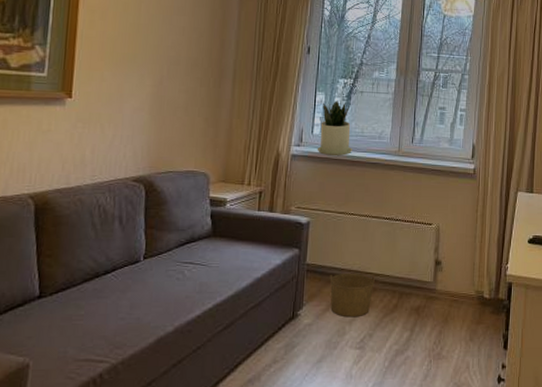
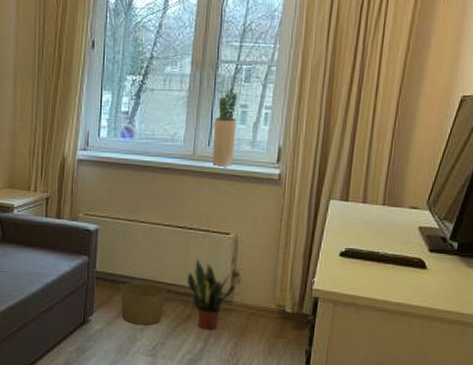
planter: present [317,101,352,157] -> none [104,100,142,161]
potted plant: none [393,248,439,319] -> present [186,258,236,330]
vase: none [416,89,437,162] -> present [212,84,238,167]

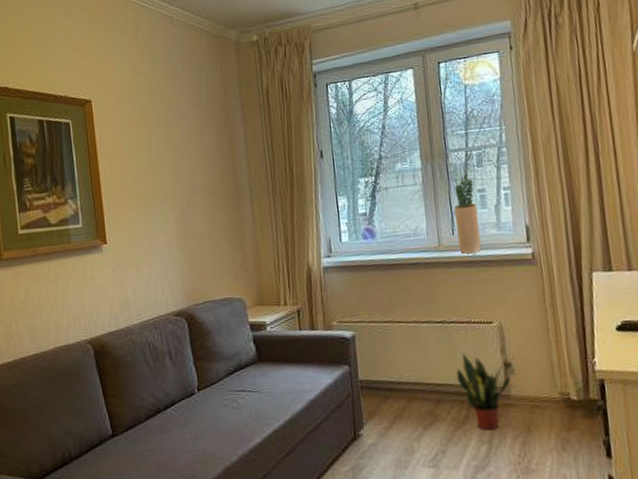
basket: present [120,281,167,326] -> none [386,385,438,434]

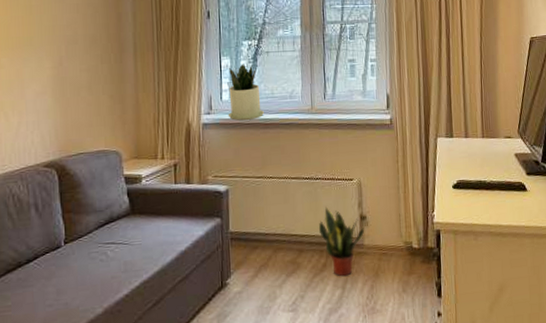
planter: none [345,202,387,263] -> present [228,64,264,121]
vase: present [454,171,482,255] -> none [327,42,349,118]

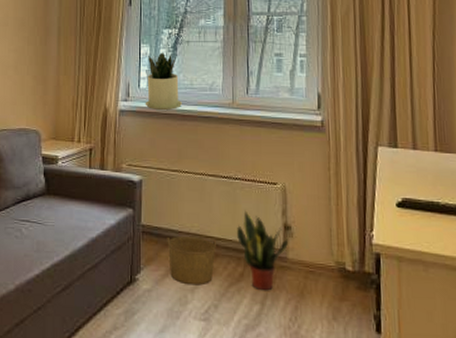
basket: none [255,236,301,282] -> present [167,236,216,285]

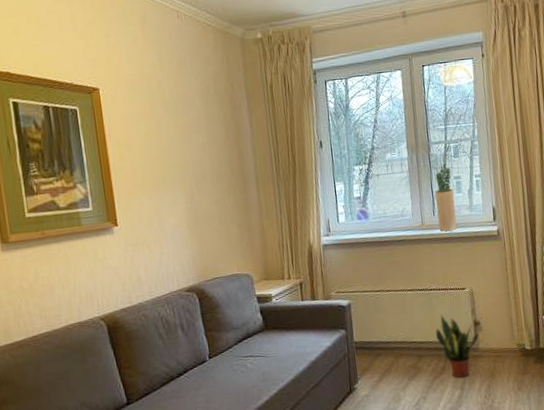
planter: present [145,52,182,111] -> none [342,187,378,241]
basket: present [167,236,216,285] -> none [377,343,420,385]
vase: none [251,34,274,115] -> present [435,161,457,232]

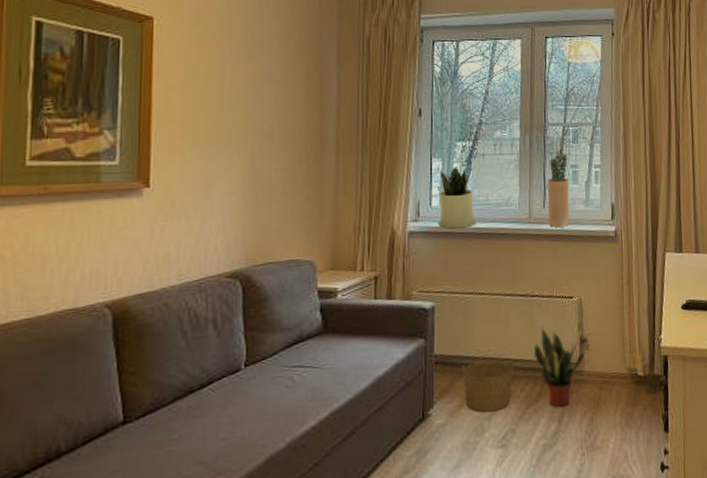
planter: none [342,187,378,241] -> present [437,167,477,230]
basket: none [377,343,420,385] -> present [462,361,513,413]

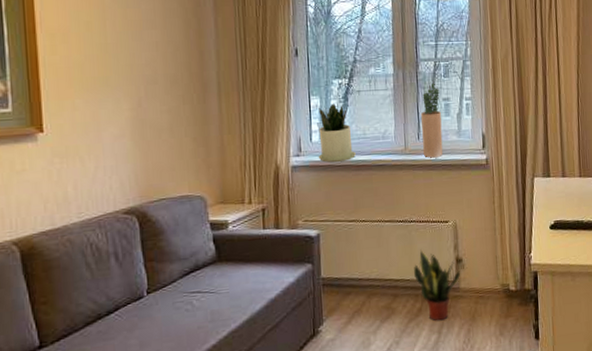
basket: present [462,361,513,413] -> none [347,281,395,328]

